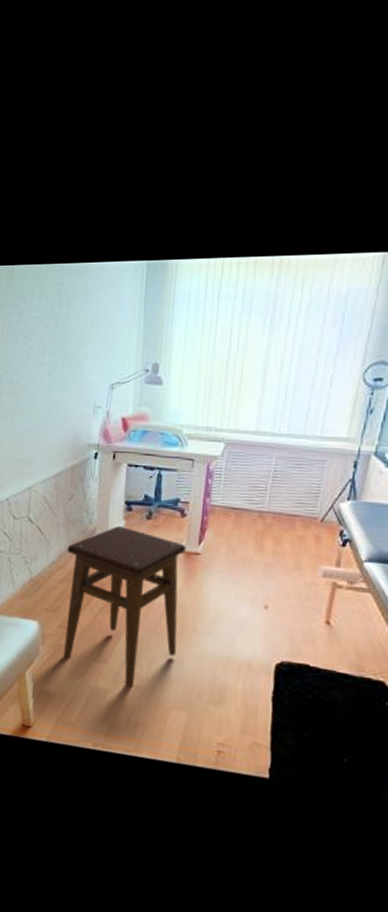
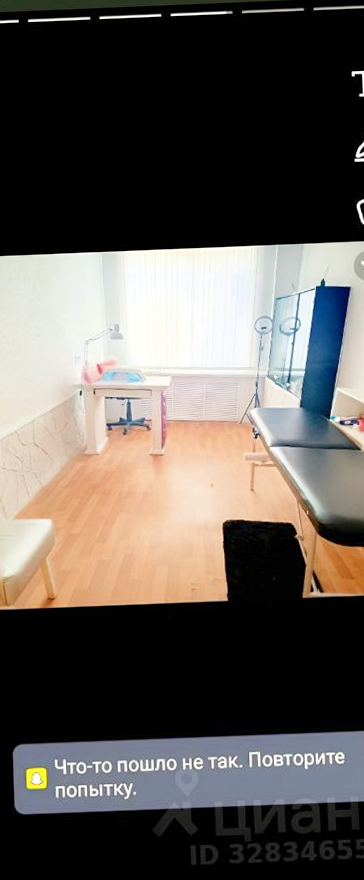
stool: present [64,525,186,688] -> none [67,441,155,557]

